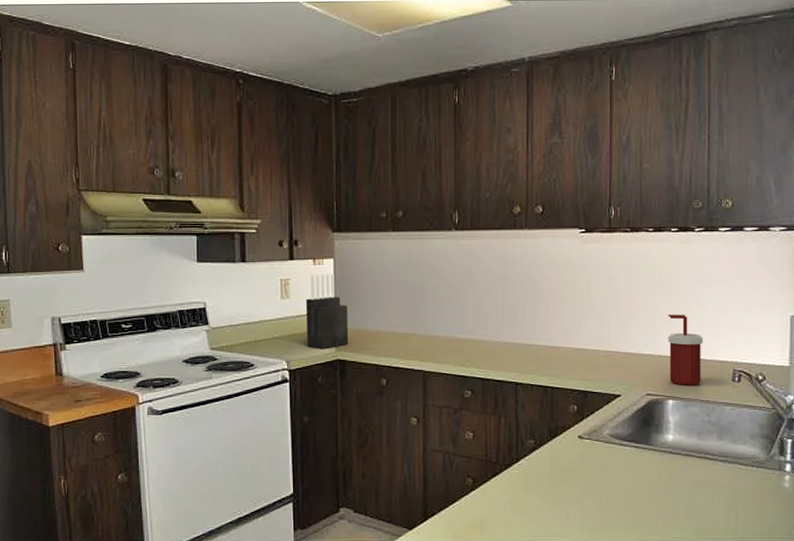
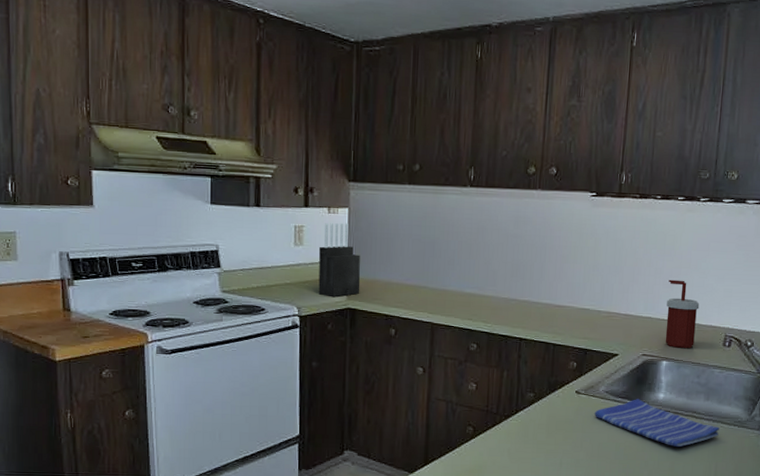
dish towel: none [600,442,736,491] -> present [595,399,719,447]

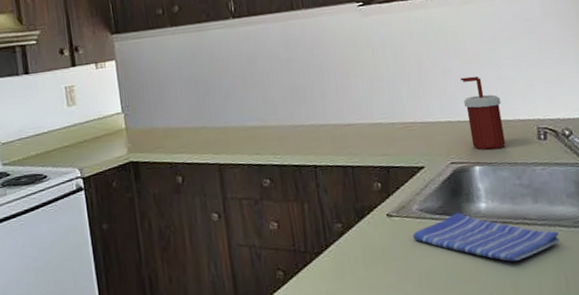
knife block: present [318,222,361,297] -> none [91,75,140,153]

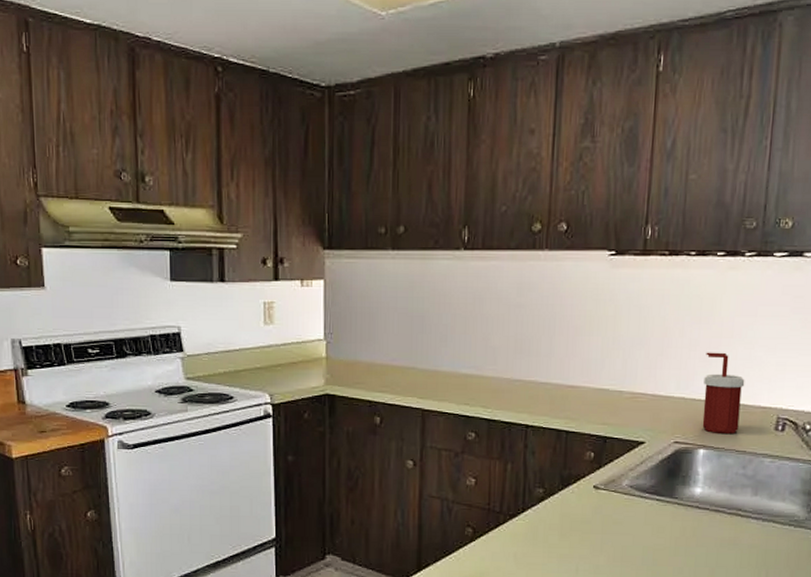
dish towel: present [413,213,560,262] -> none [617,494,771,551]

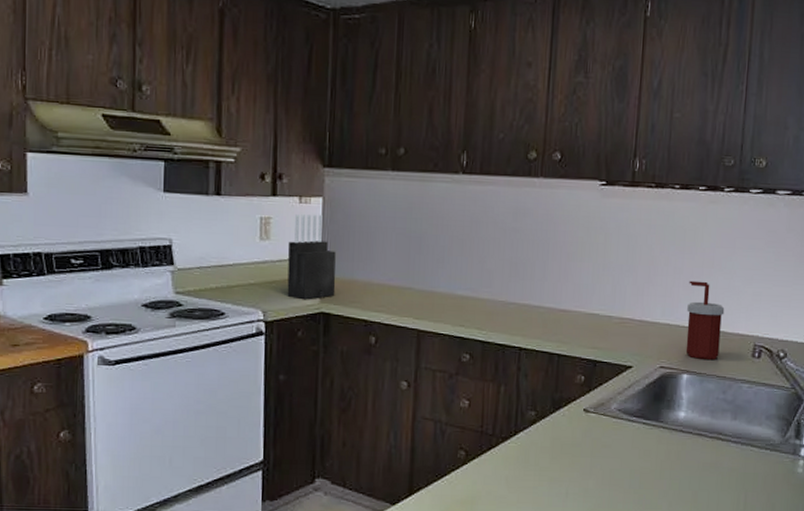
knife block: none [291,297,340,382] -> present [287,214,336,300]

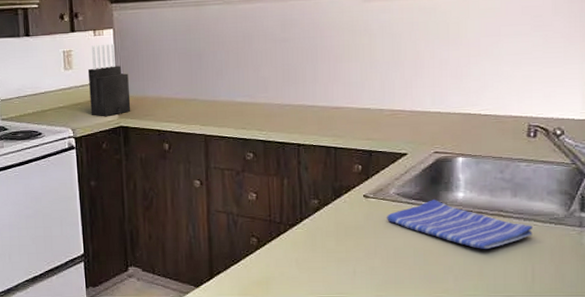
dish towel: none [606,418,749,474] -> present [387,200,533,249]
soap dispenser: present [685,280,725,360] -> none [456,69,495,142]

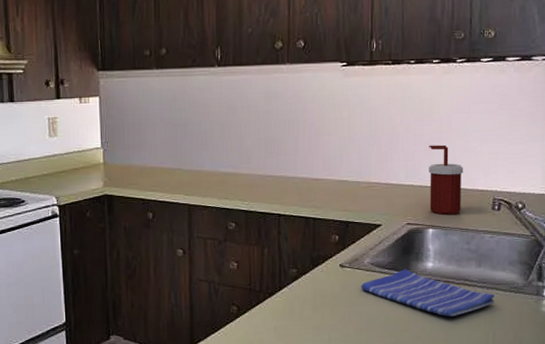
knife block: present [87,43,131,117] -> none [72,111,116,185]
soap dispenser: none [456,69,495,142] -> present [429,144,464,214]

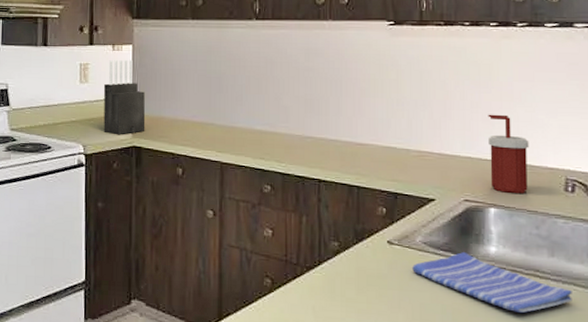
knife block: none [72,111,116,185] -> present [103,59,146,135]

